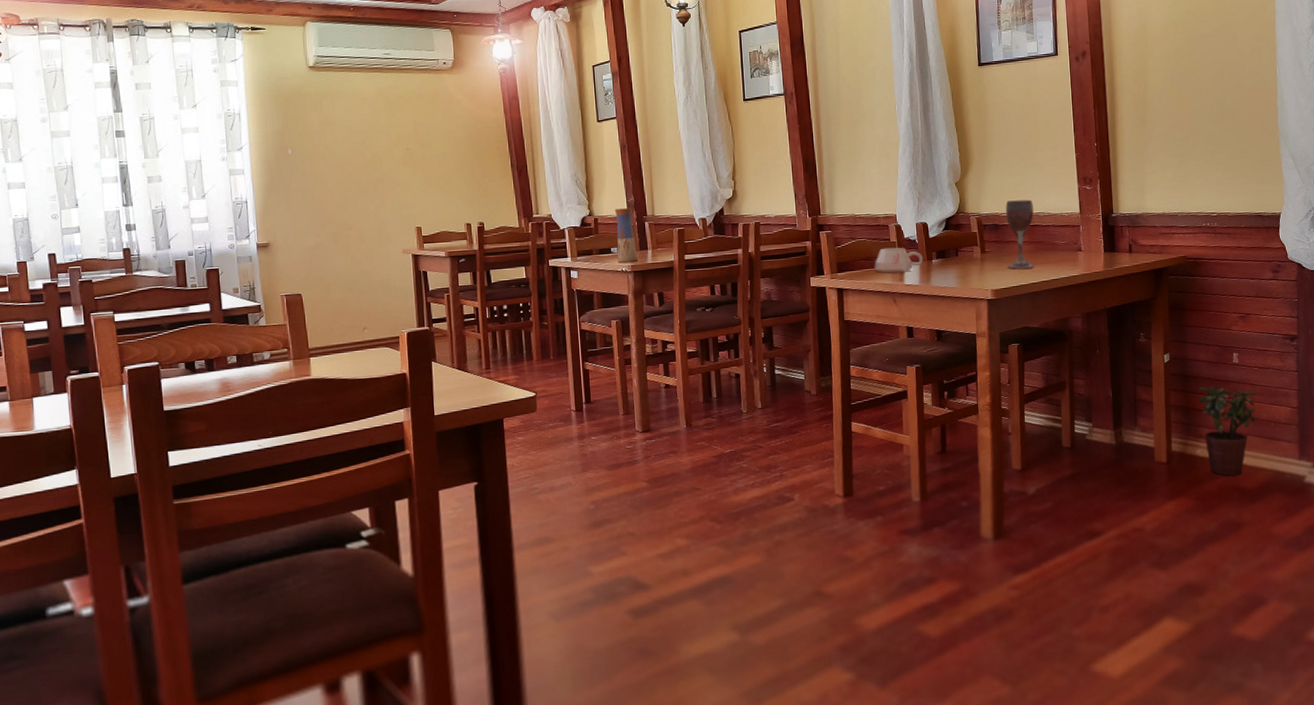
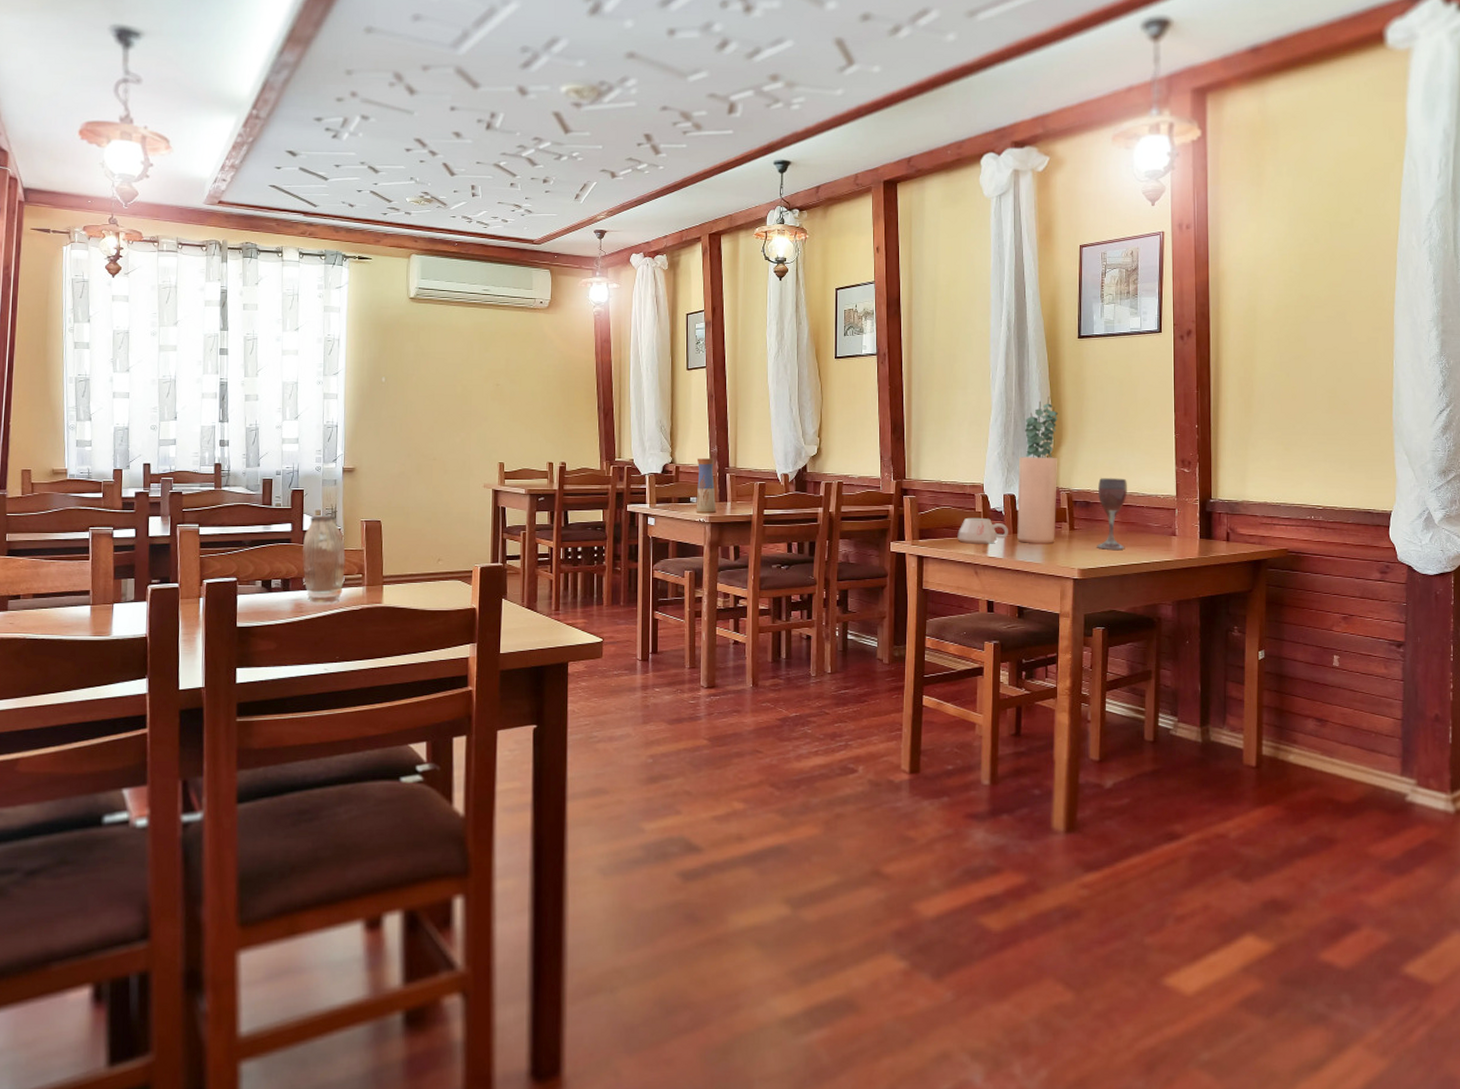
vase: none [223,292,270,384] -> present [302,515,346,606]
vase: none [928,125,968,269] -> present [1017,396,1058,543]
potted plant: present [1198,385,1260,477] -> none [1293,688,1361,788]

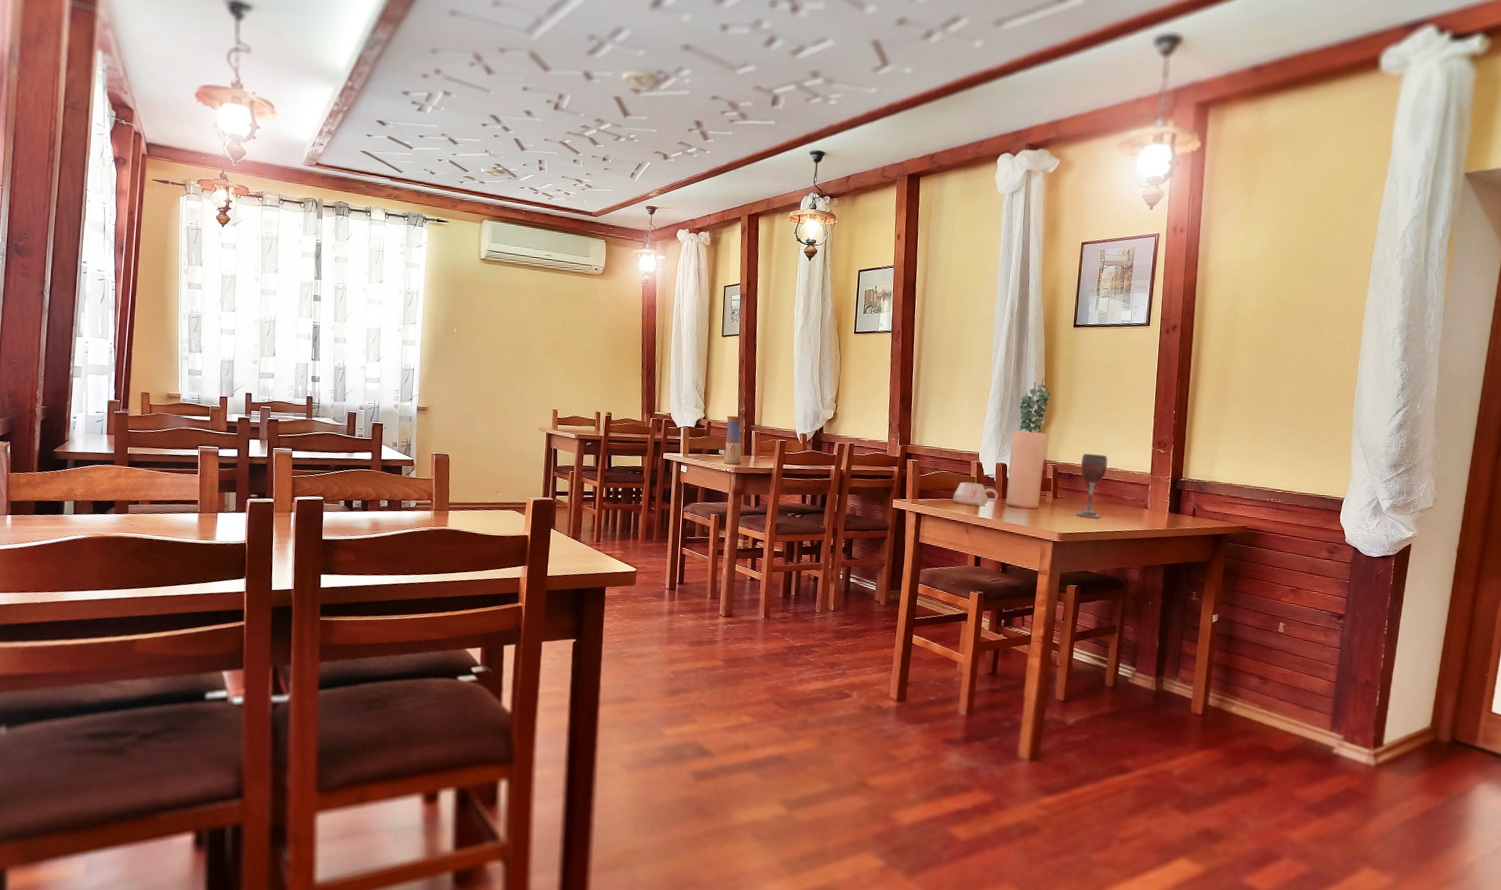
vase: present [302,515,346,606] -> none [379,447,417,526]

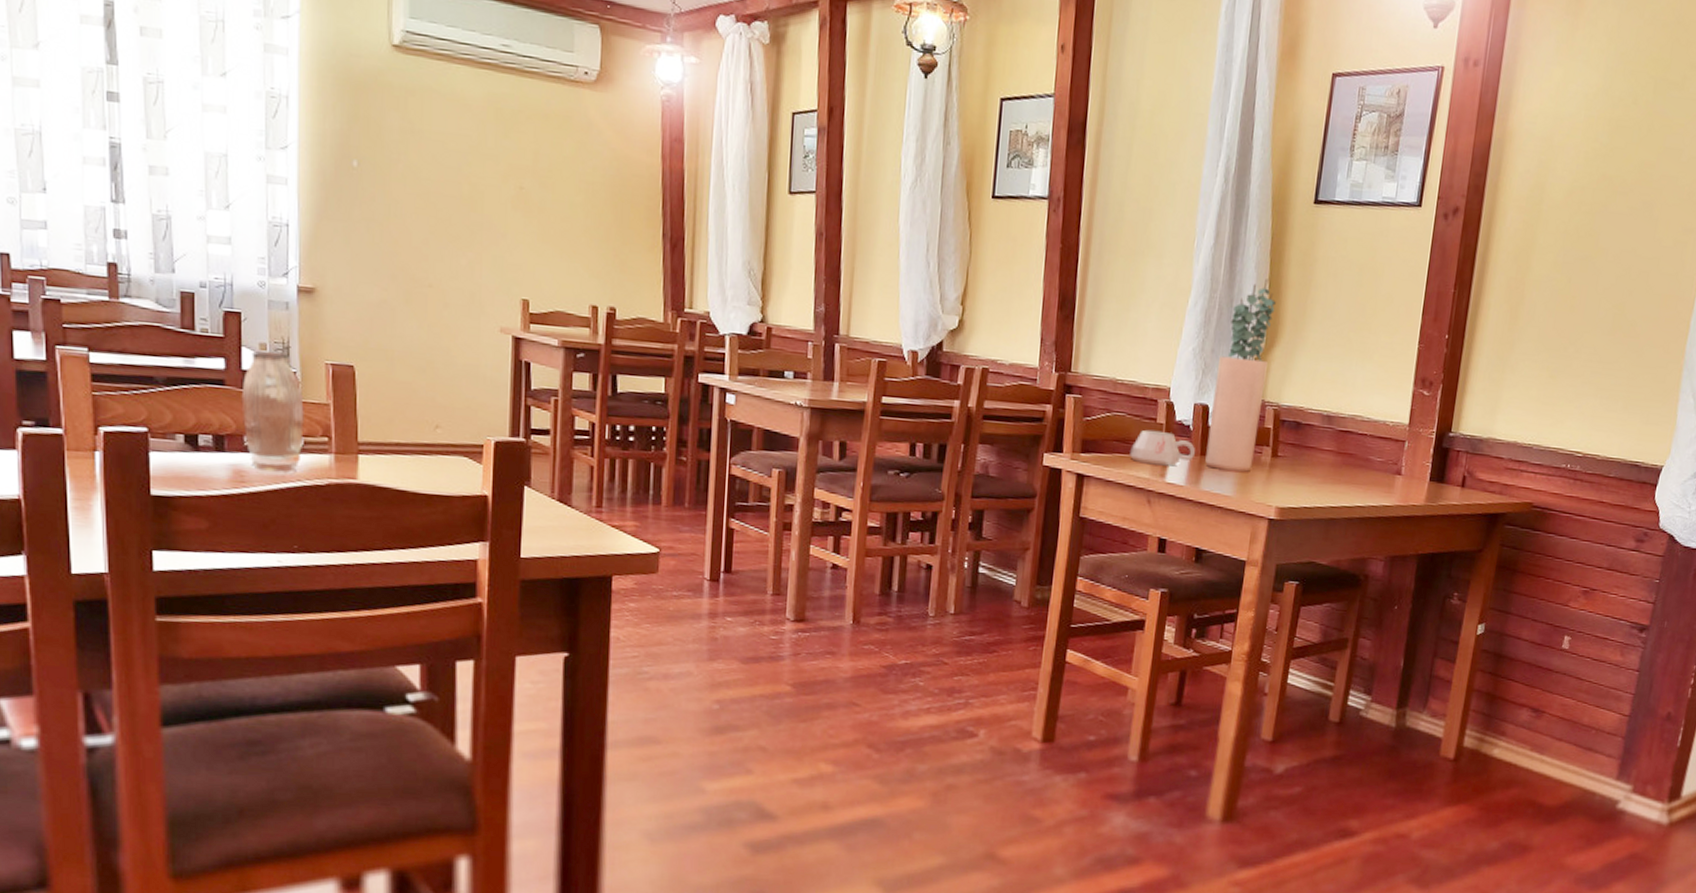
vase: none [379,447,417,526] -> present [241,351,304,476]
vase: present [723,416,743,466] -> none [791,319,821,396]
cup: present [1076,453,1108,518] -> none [1302,393,1351,487]

